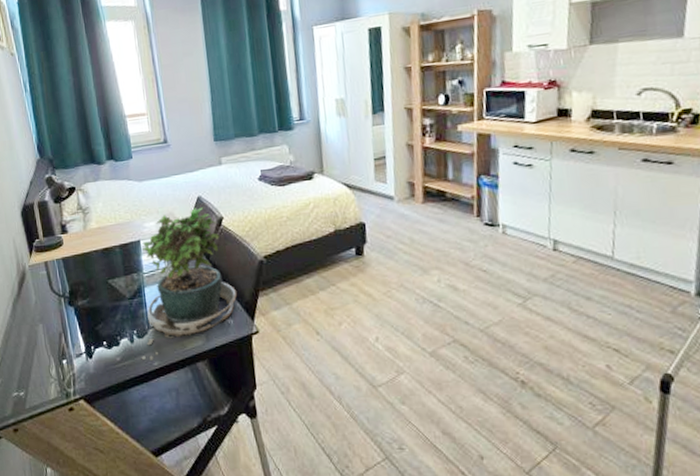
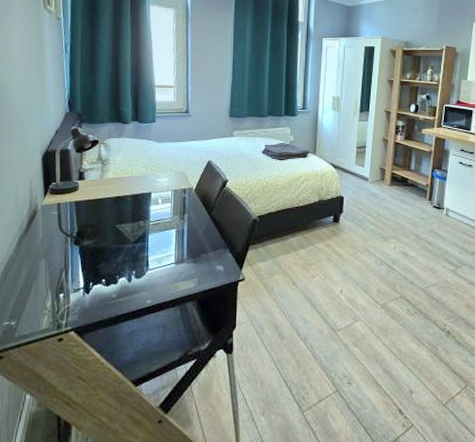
potted plant: present [141,207,237,361] -> none [135,170,230,299]

